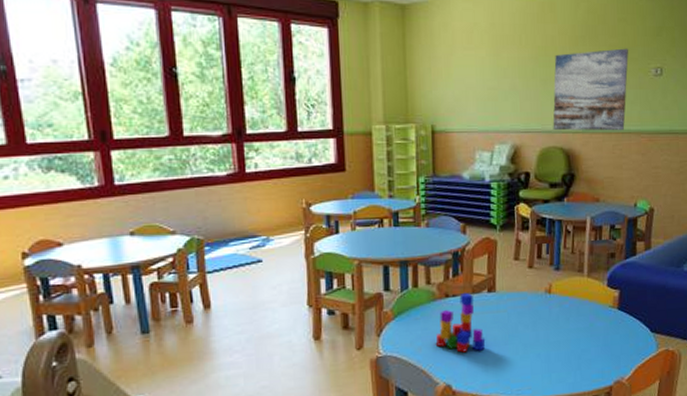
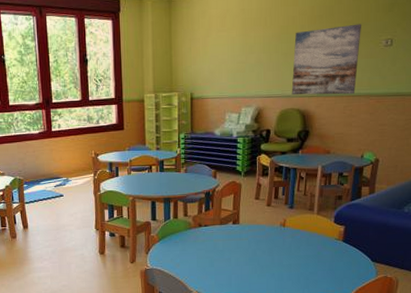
toy blocks: present [436,292,486,353] -> none [191,223,230,269]

